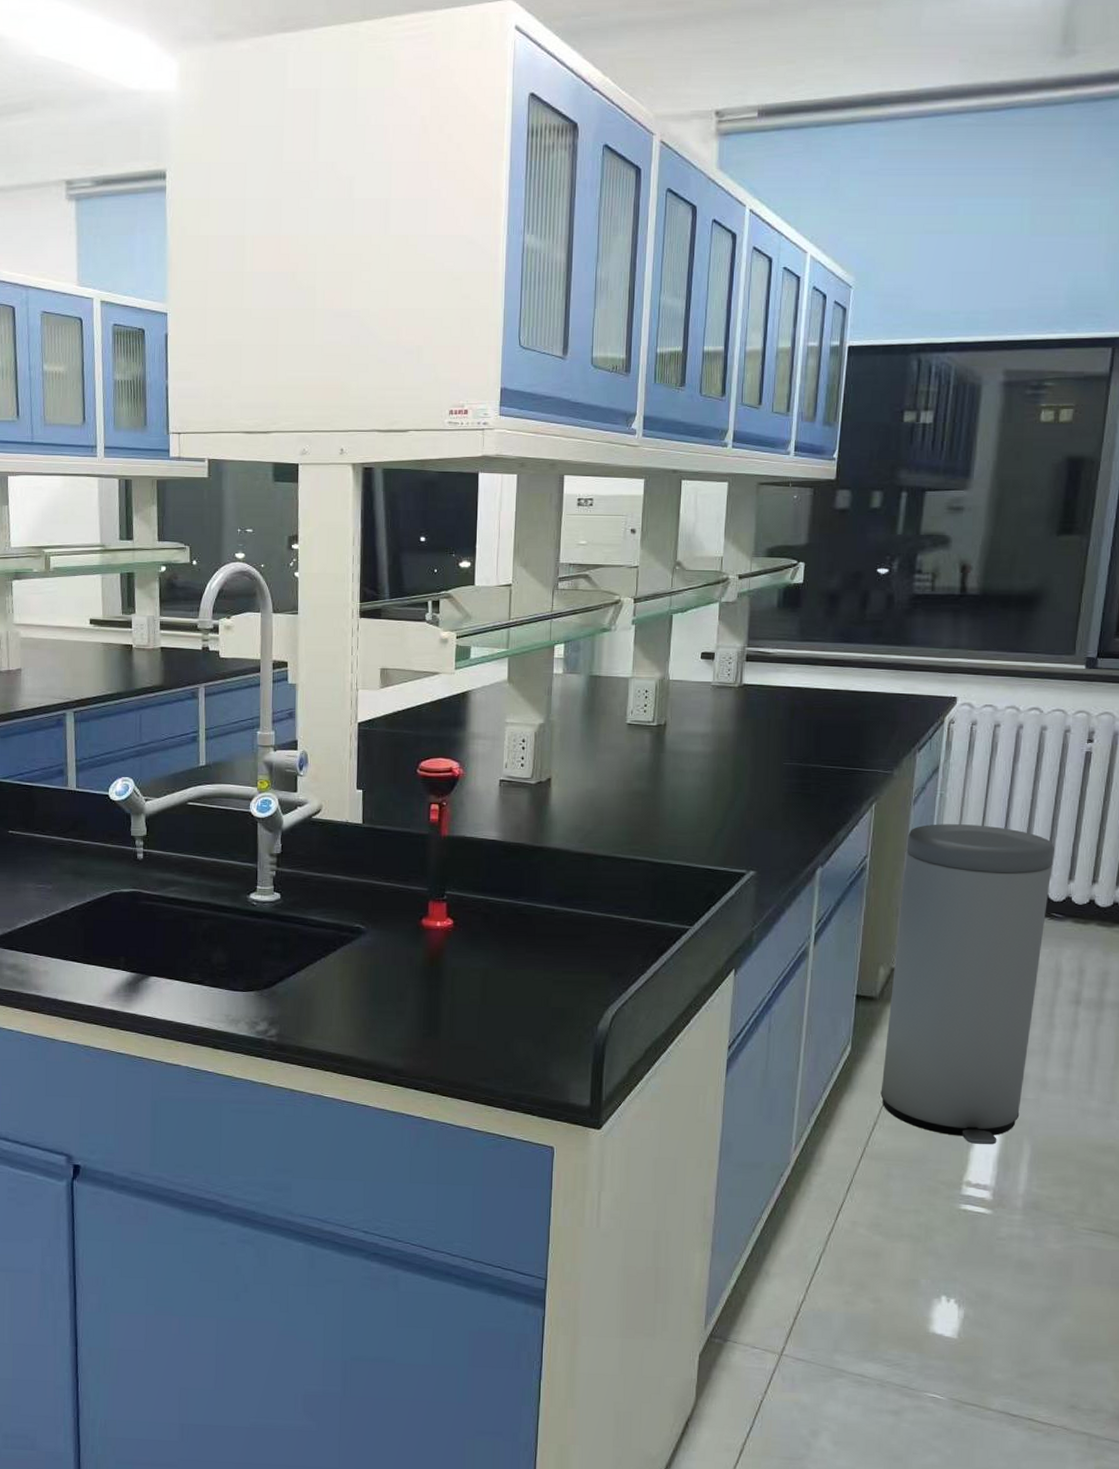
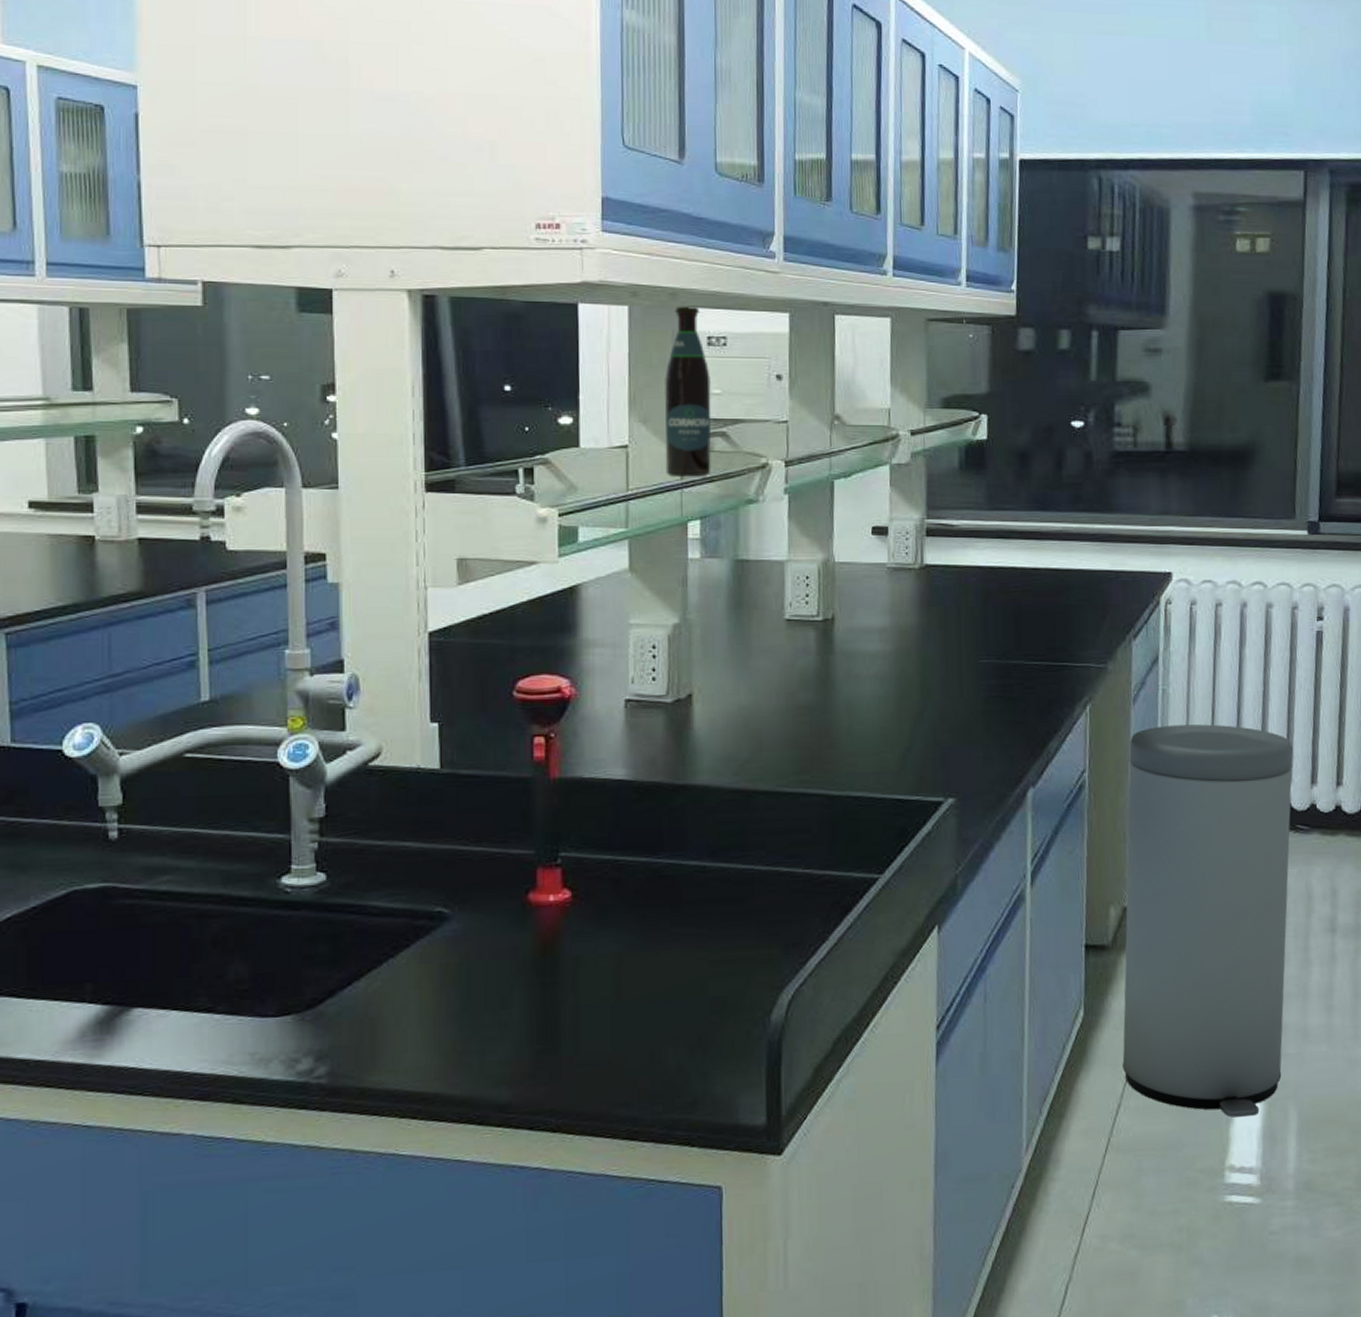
bottle: none [539,474,579,611] -> present [664,306,712,478]

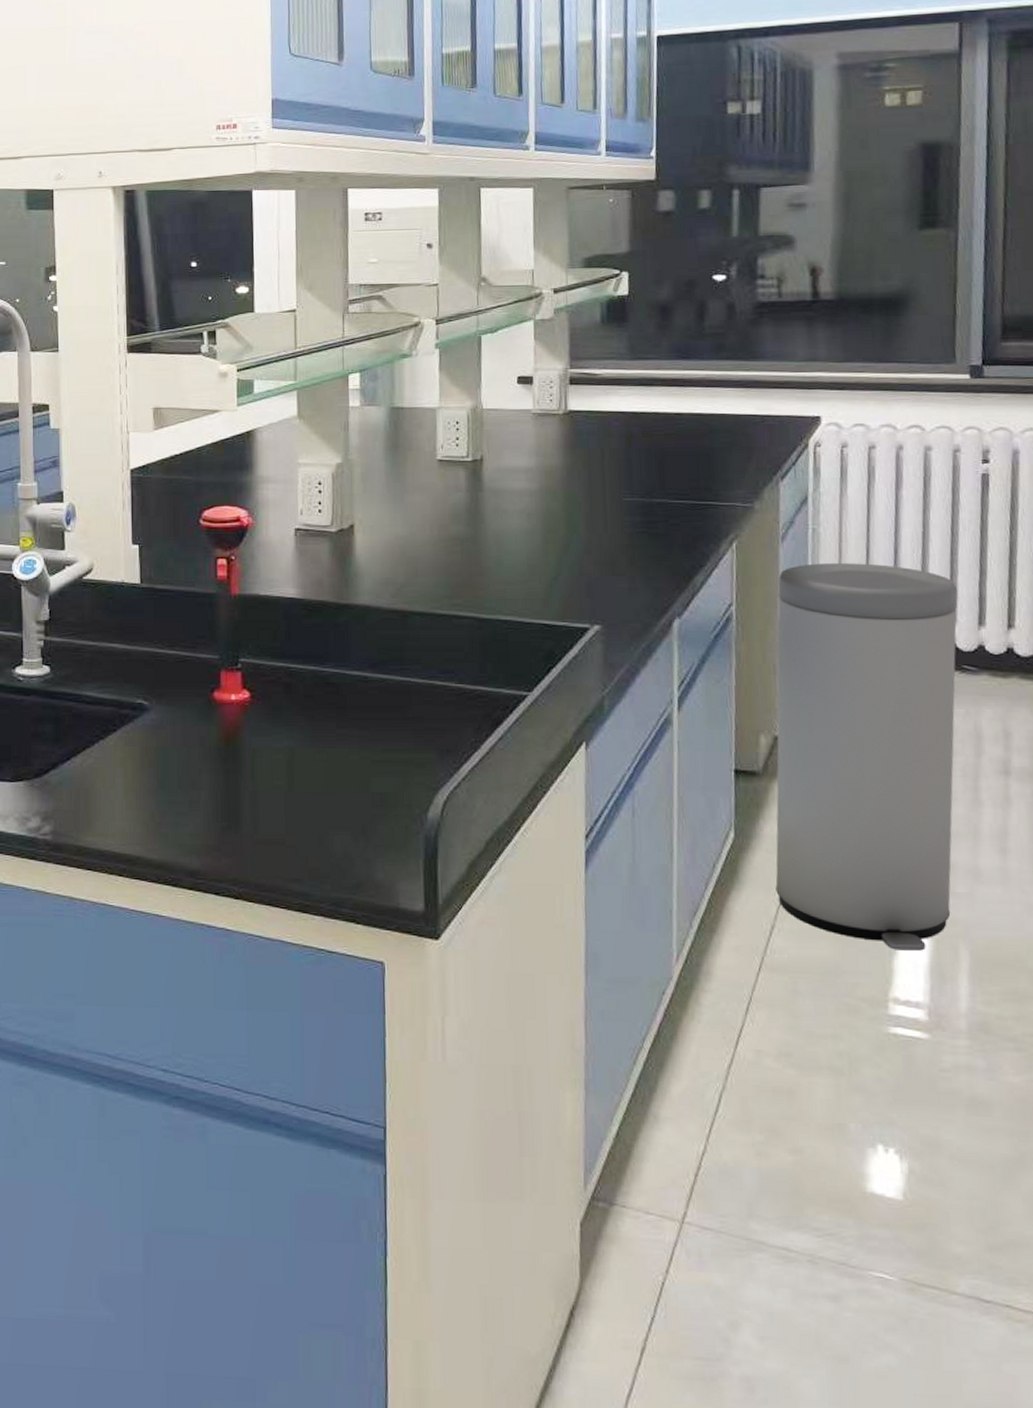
bottle: present [664,306,712,478] -> none [326,187,369,337]

